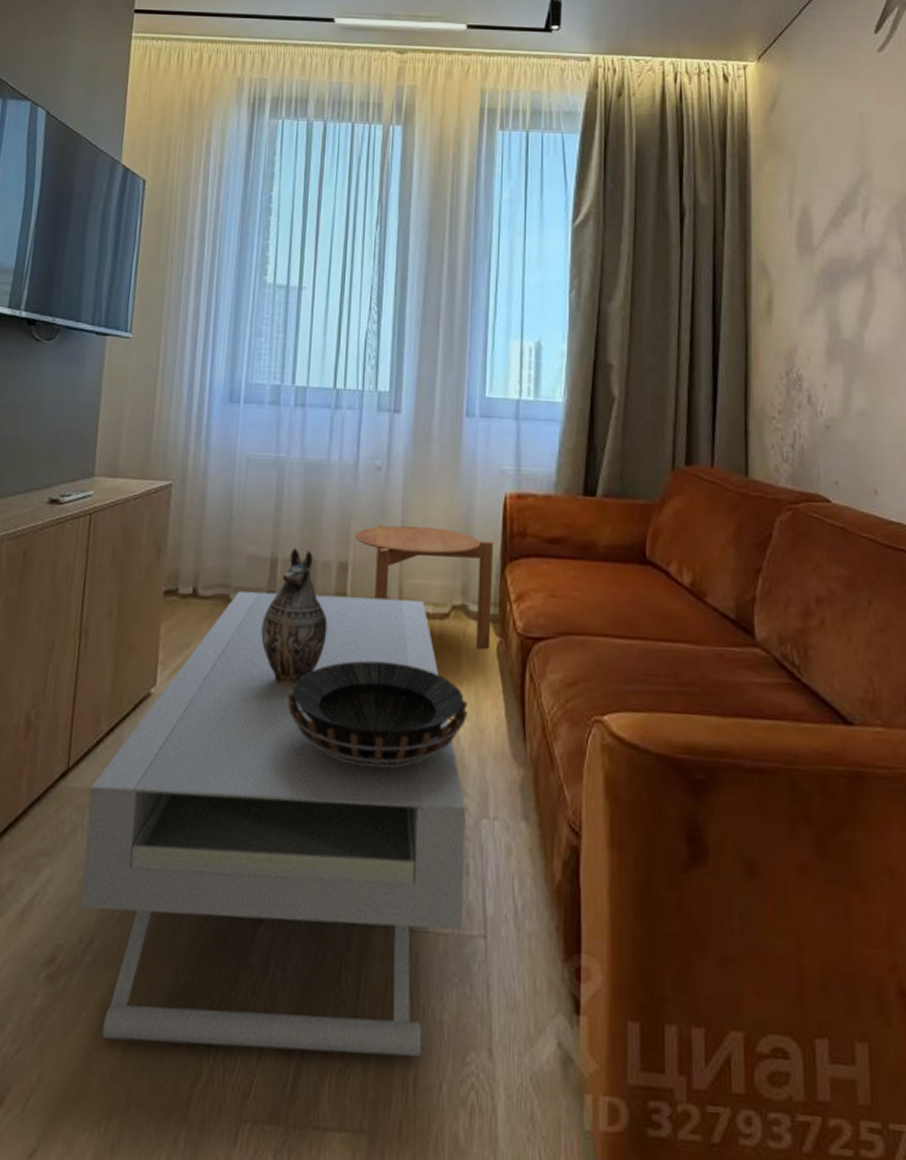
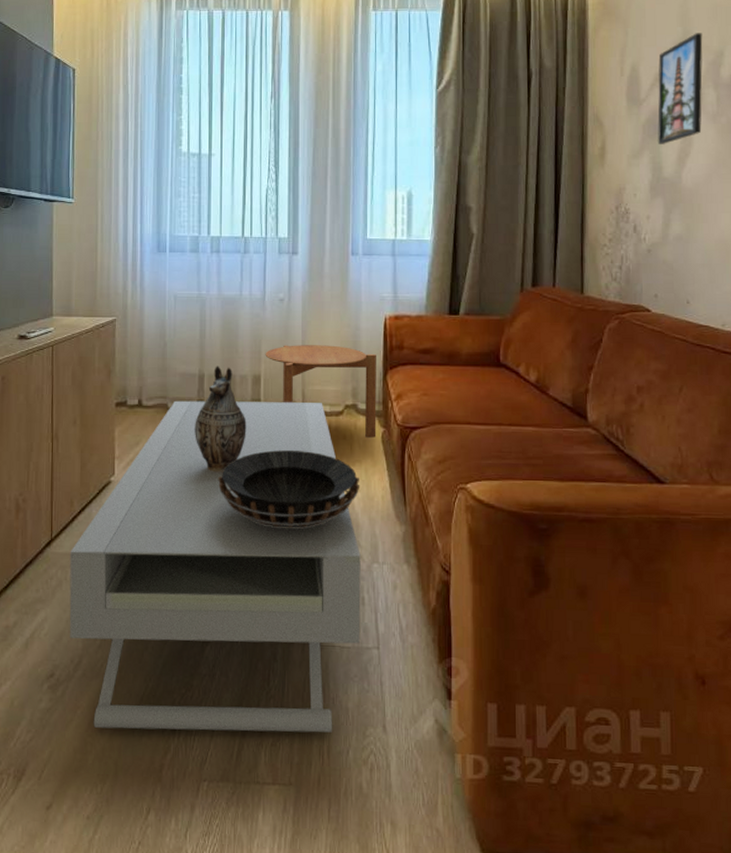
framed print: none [833,173,886,300] -> present [658,33,703,144]

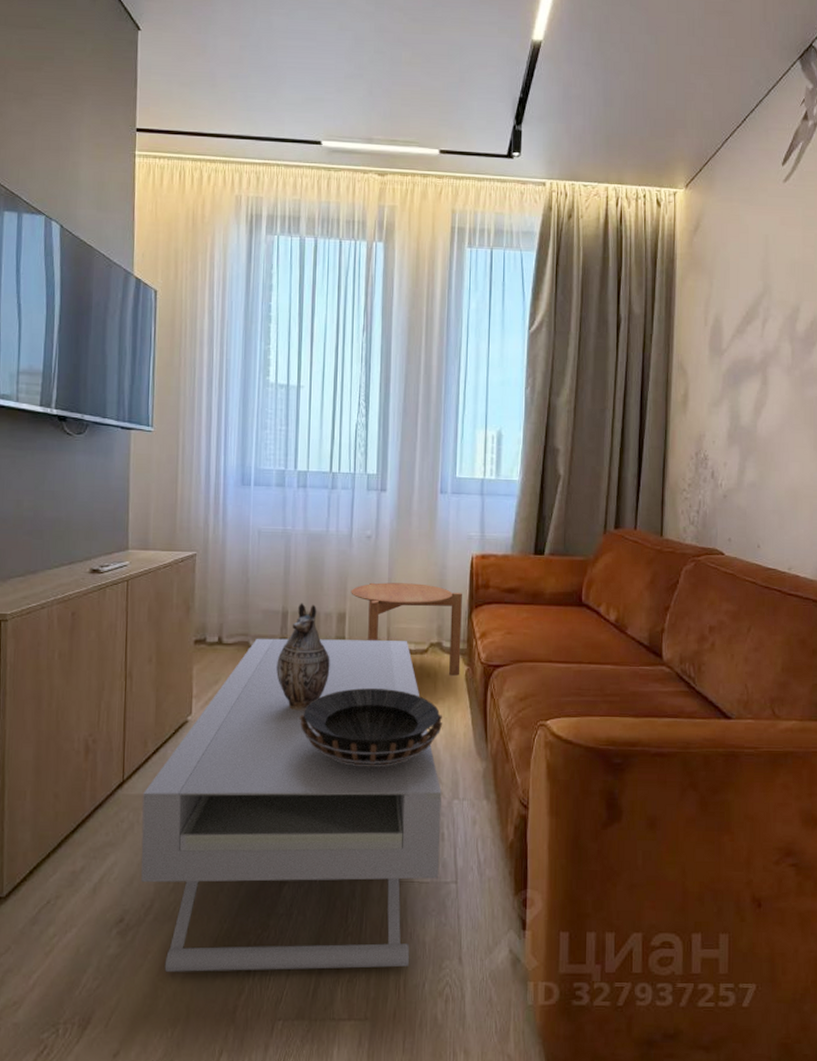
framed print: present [658,33,703,144] -> none [737,287,781,394]

